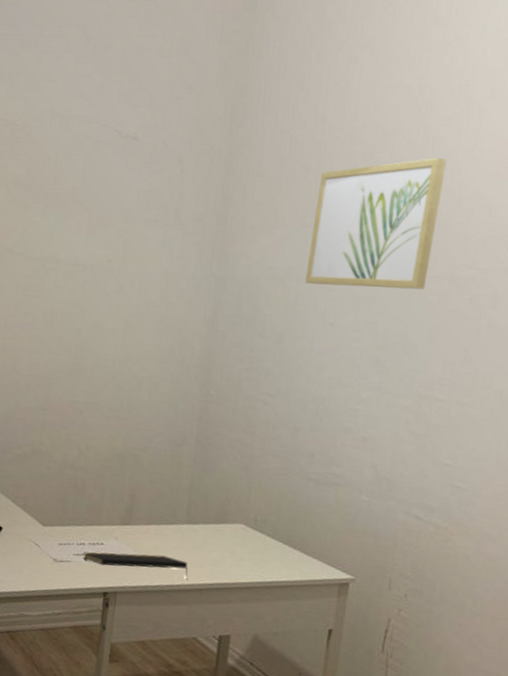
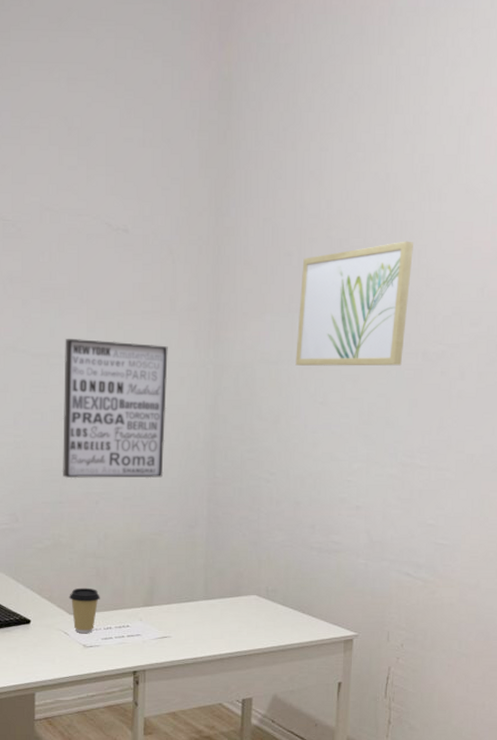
coffee cup: none [43,498,76,547] -> present [69,587,100,633]
wall art: none [48,244,169,392] -> present [62,339,168,479]
notepad: present [83,552,188,580] -> none [111,631,210,651]

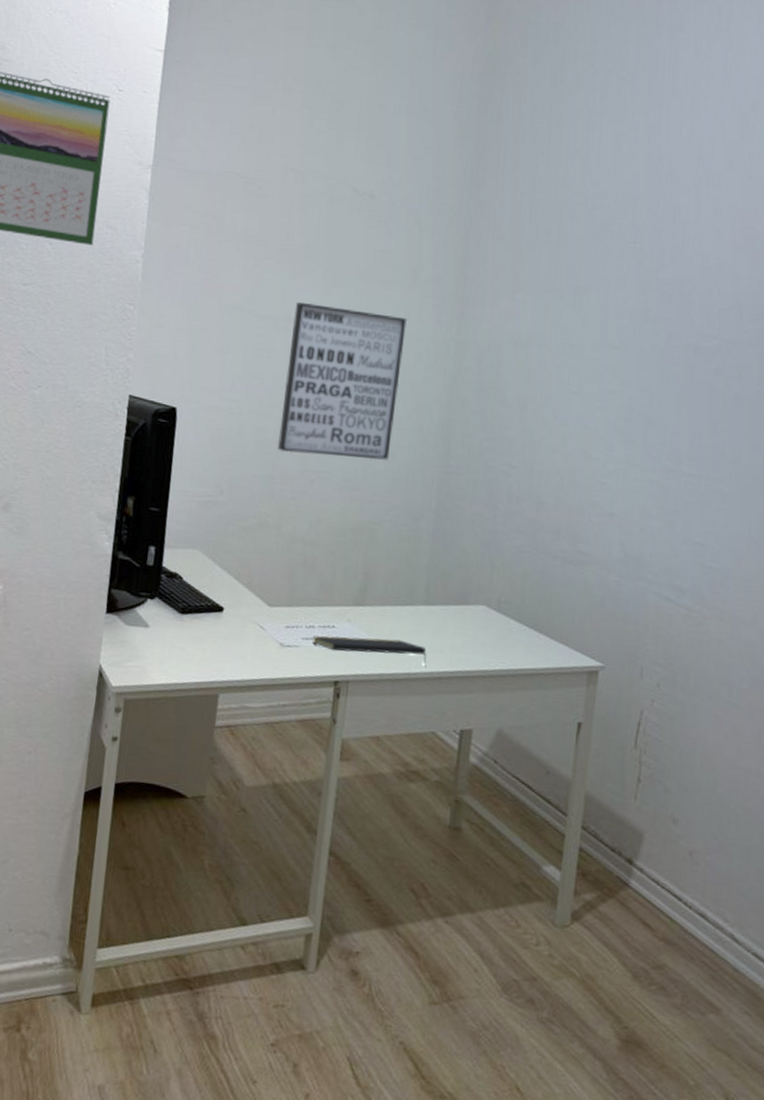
coffee cup: present [69,587,100,633] -> none [269,576,305,630]
notepad: none [111,631,210,651] -> present [313,635,427,667]
wall art: present [295,241,413,366] -> none [548,226,688,359]

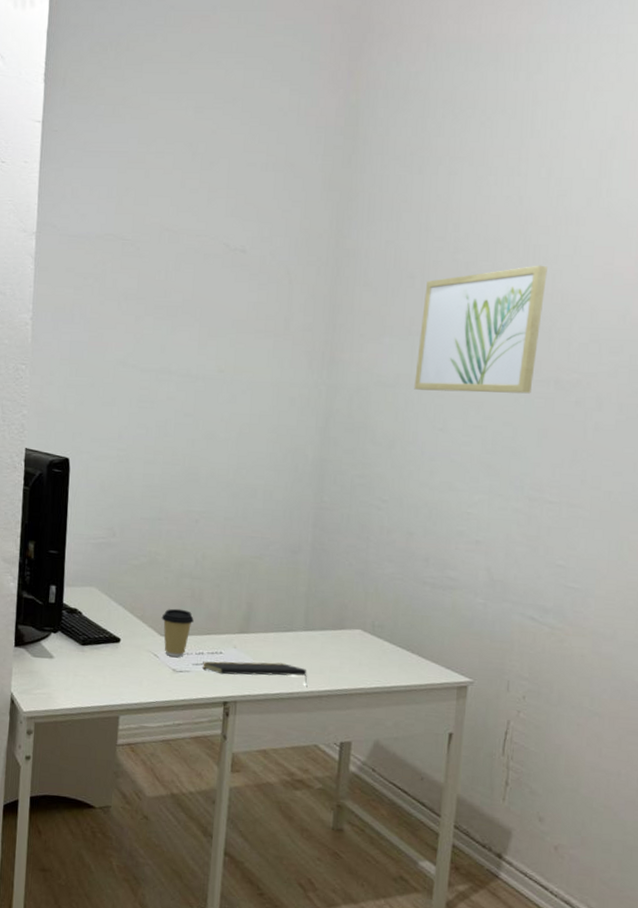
coffee cup: none [269,576,305,630] -> present [161,608,194,657]
wall art: present [277,302,407,460] -> none [163,355,280,500]
wall art: none [548,226,688,359] -> present [414,265,547,394]

